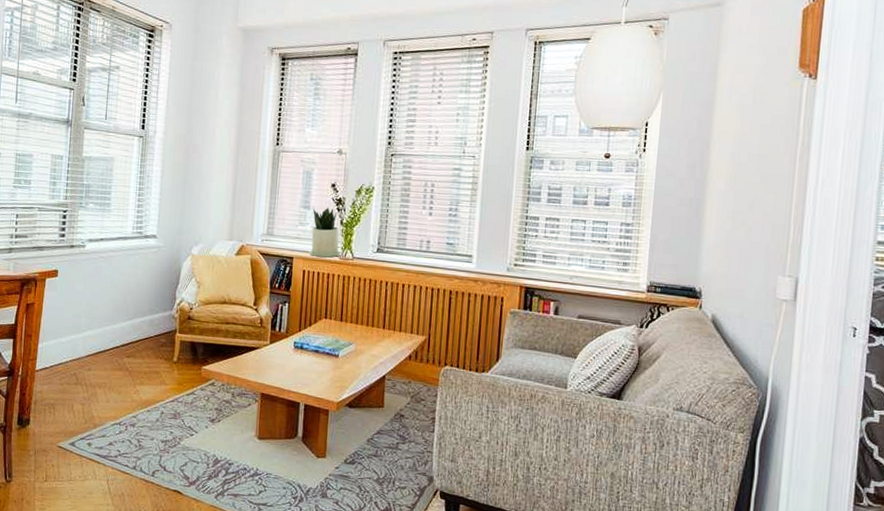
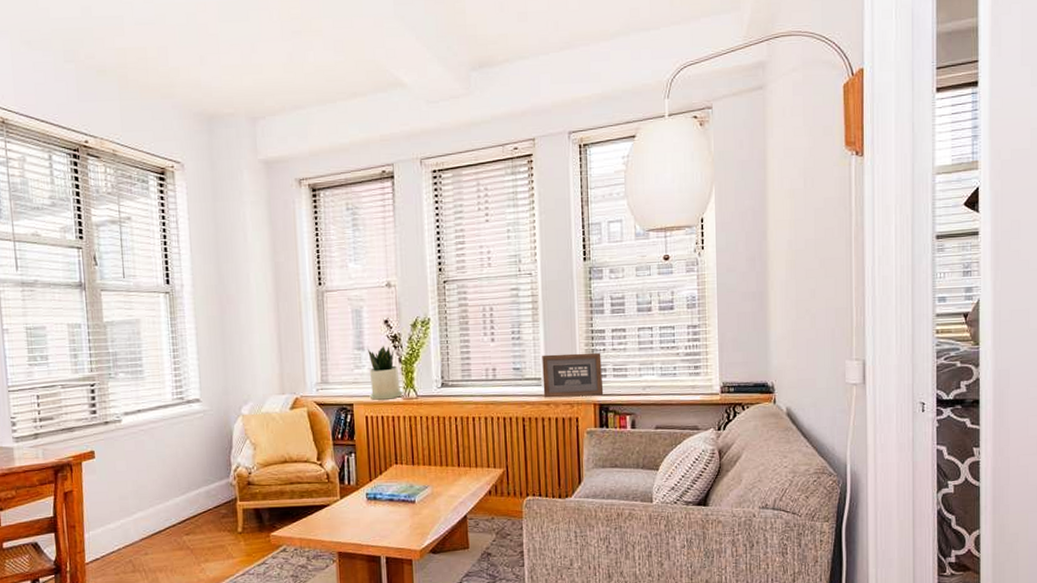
picture frame: none [472,234,533,279] -> present [542,352,604,398]

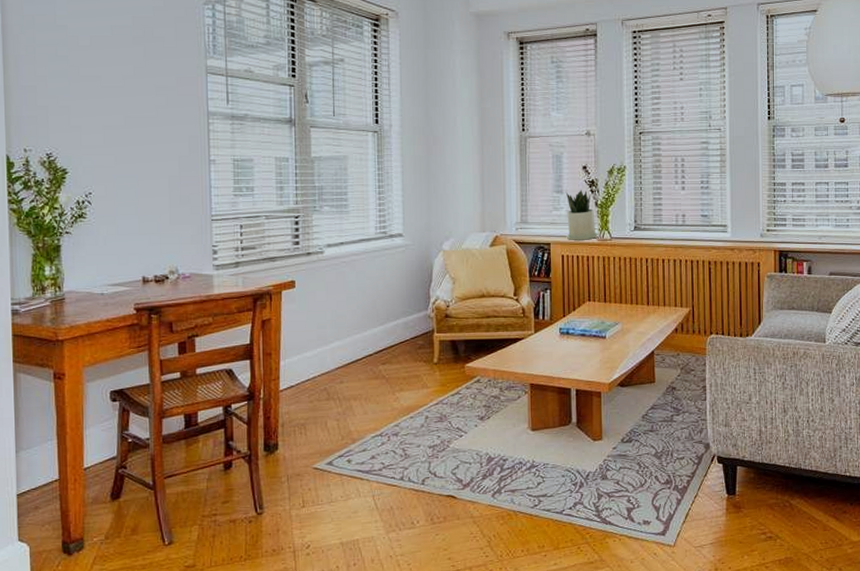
picture frame: present [542,352,604,398] -> none [728,203,783,244]

